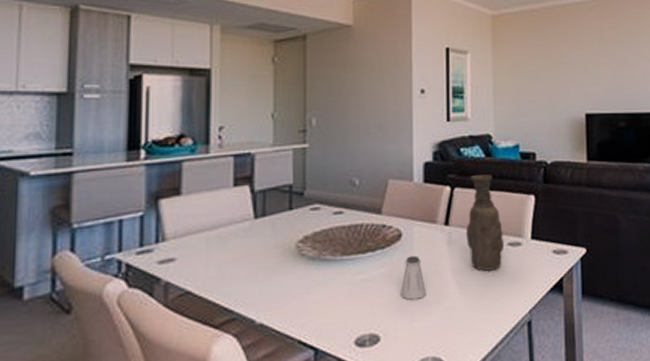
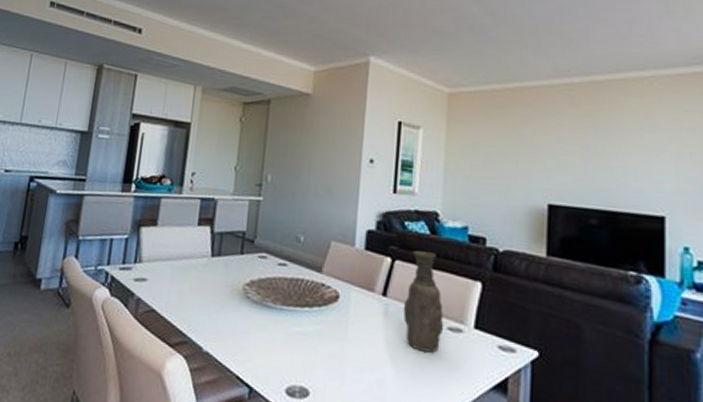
saltshaker: present [401,255,426,300] -> none [333,319,358,364]

